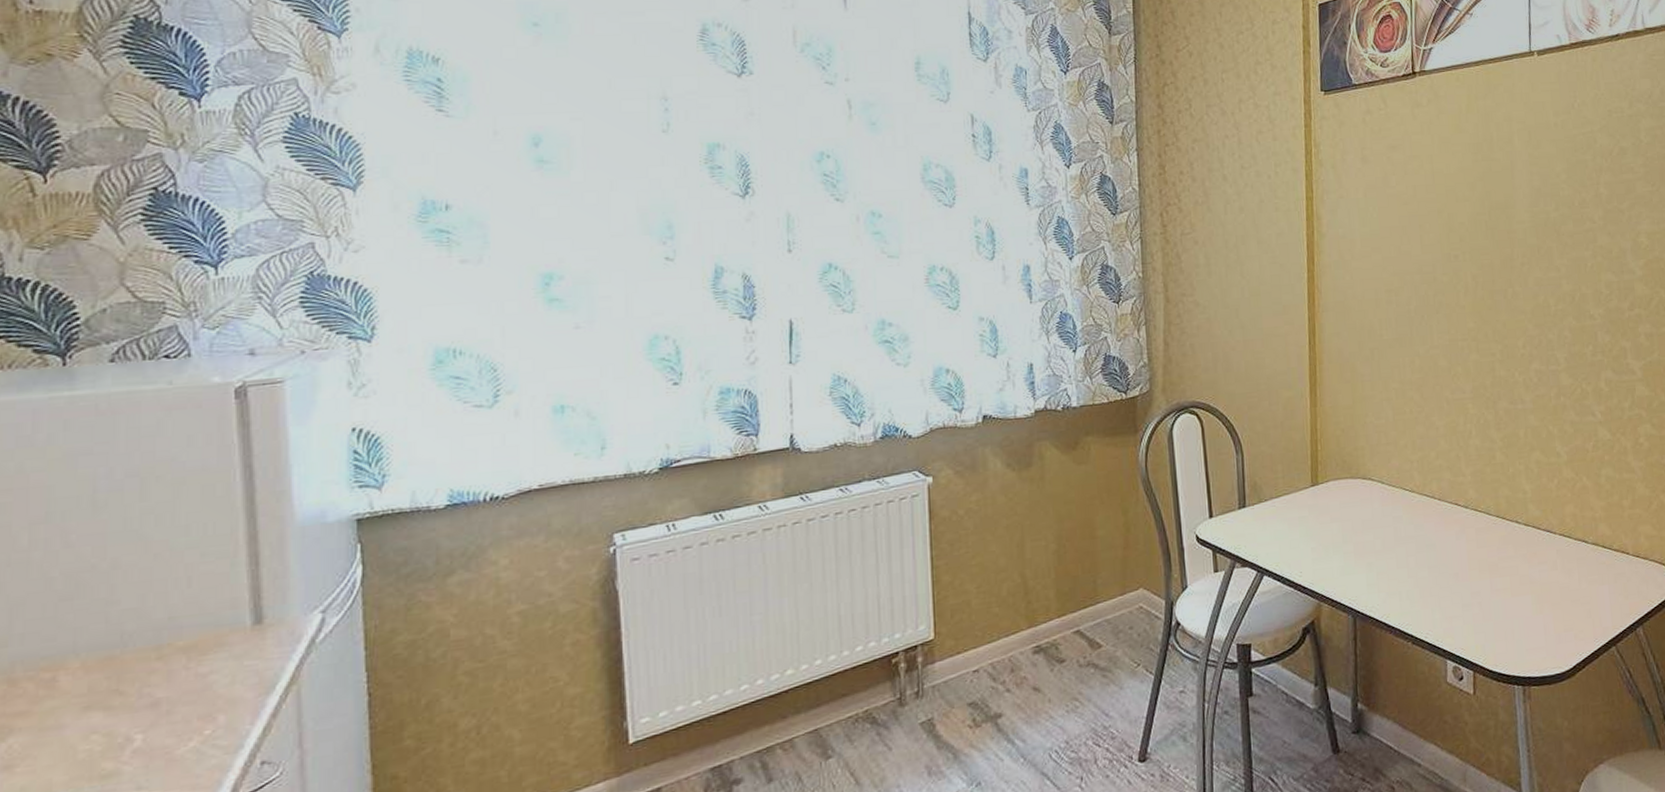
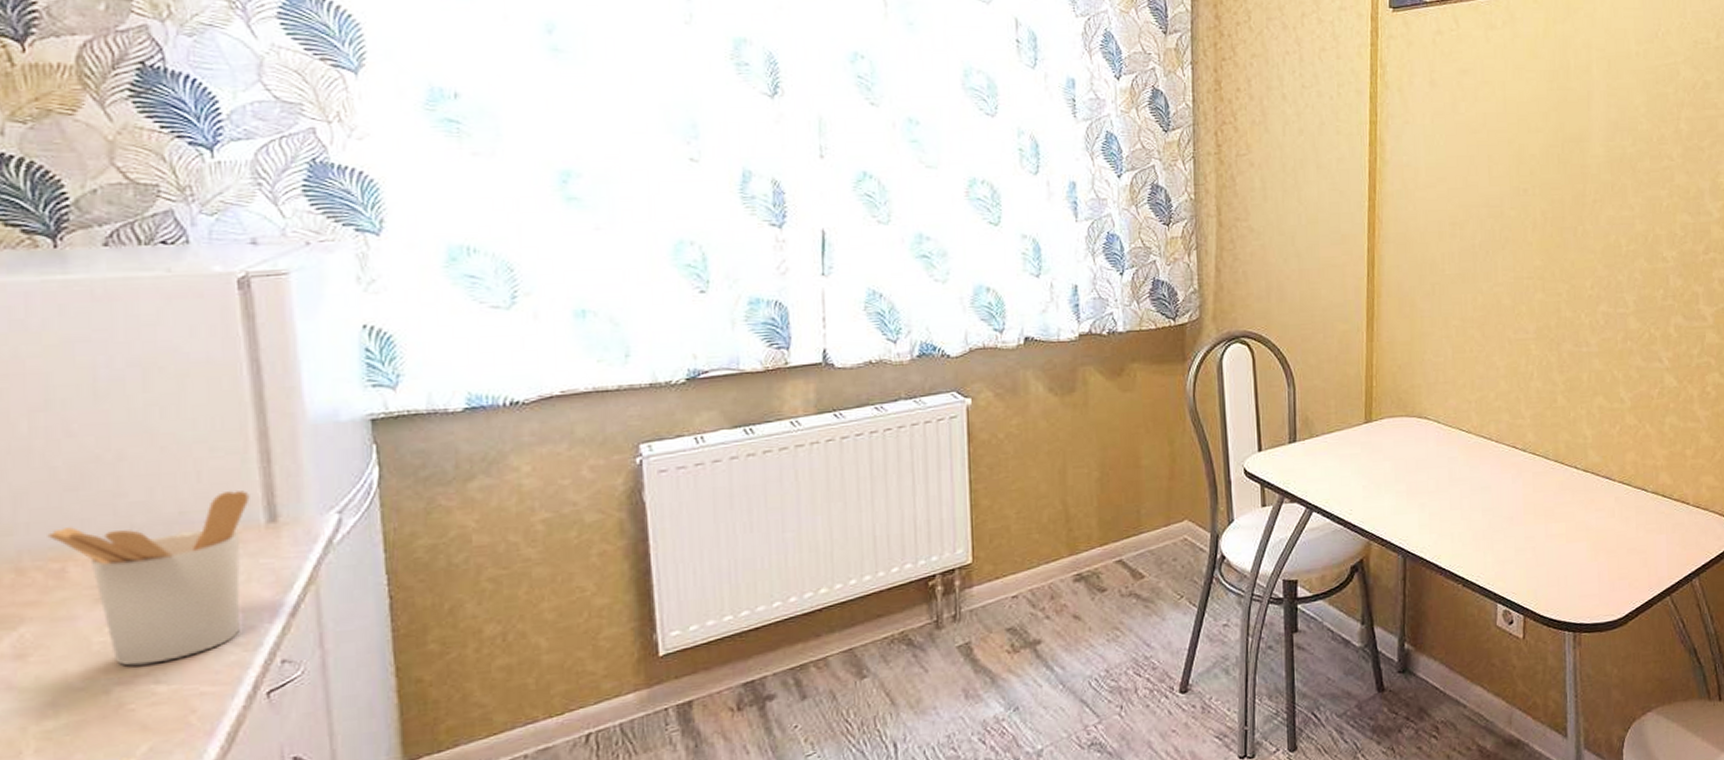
utensil holder: none [40,594,237,773] -> present [47,490,250,666]

